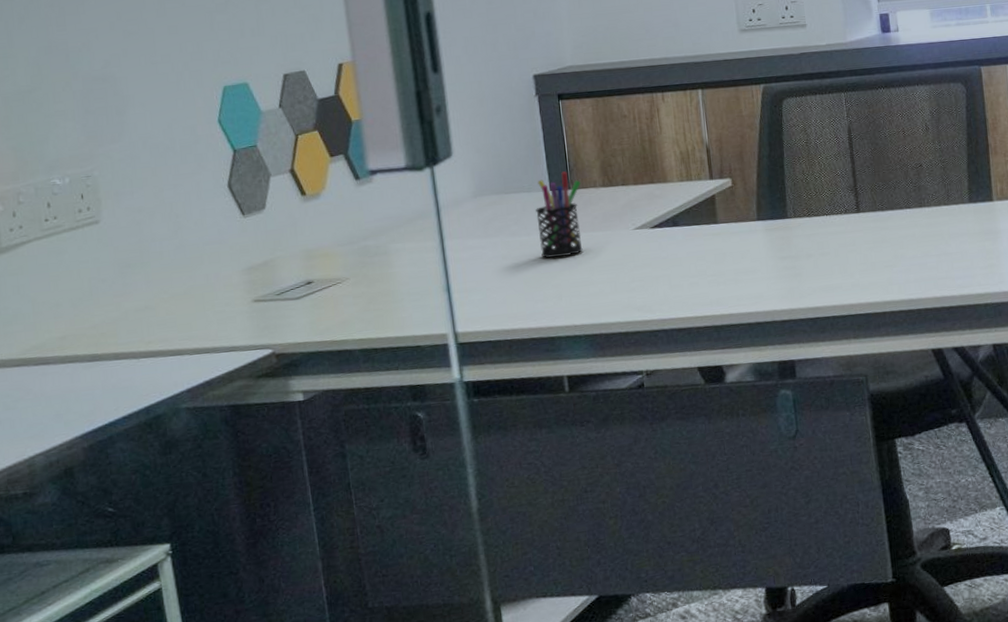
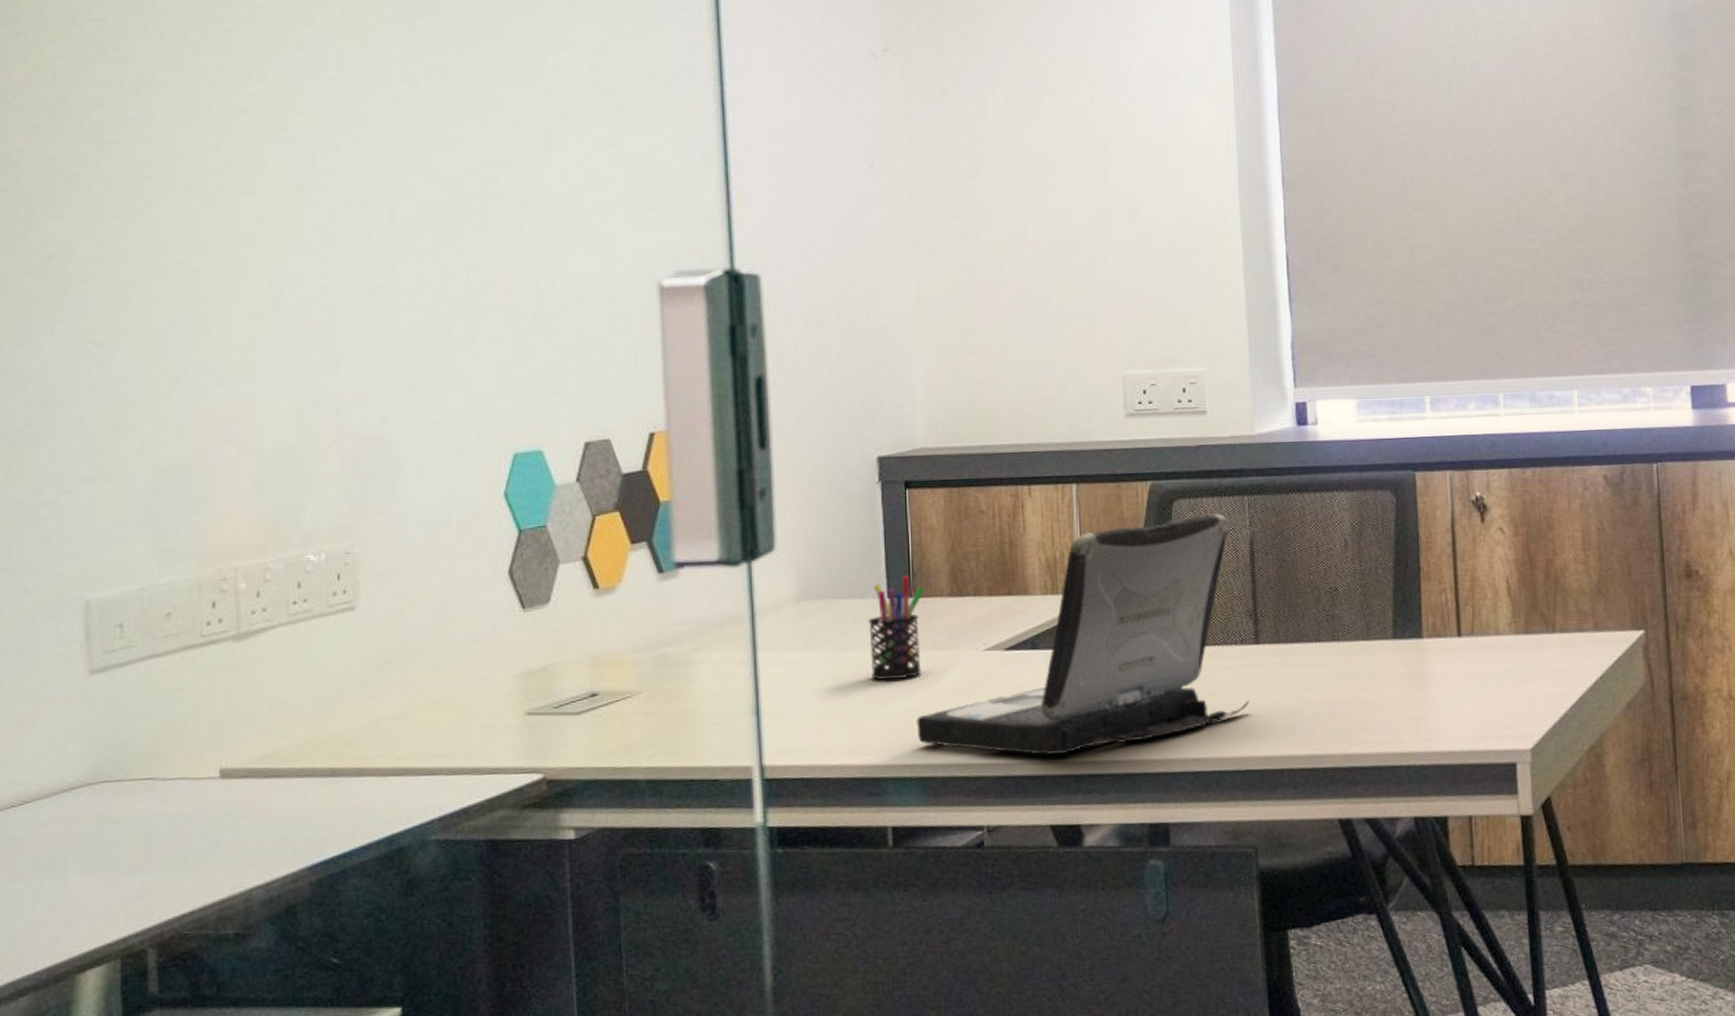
laptop: none [581,109,855,312] -> present [916,514,1250,755]

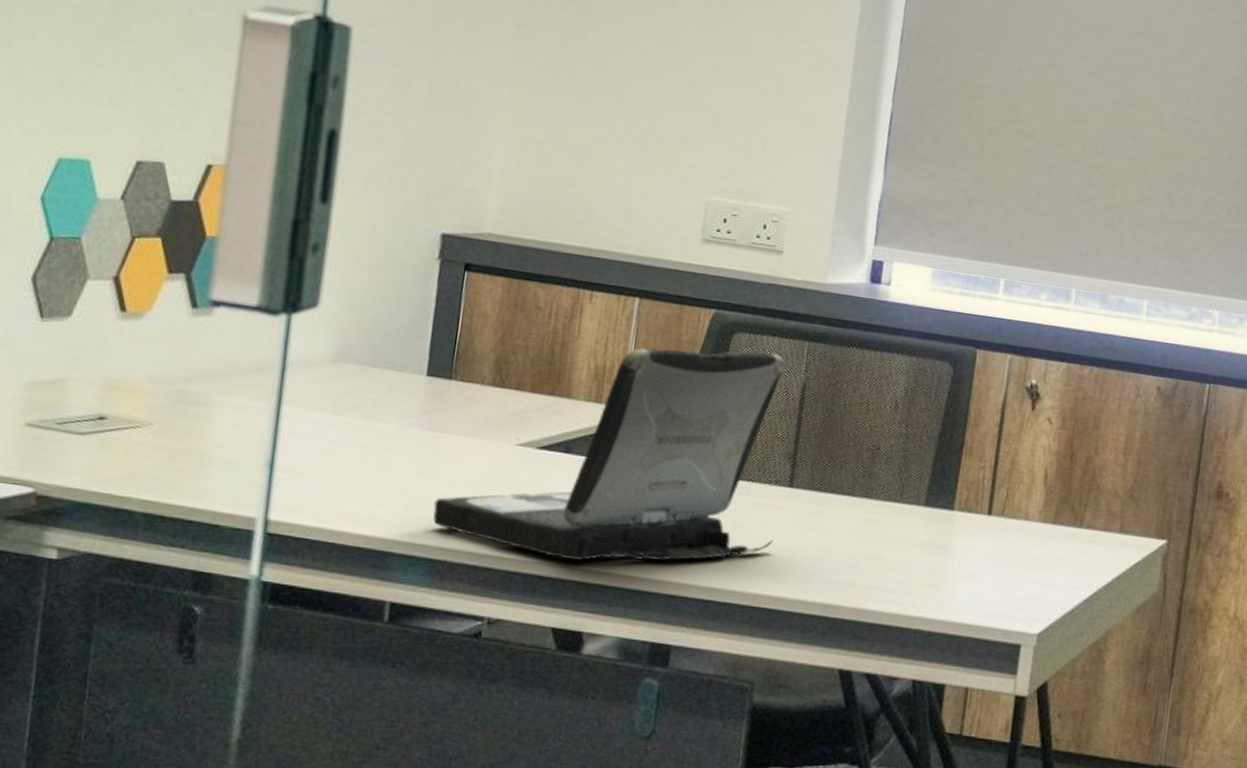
pen holder: present [869,575,925,680] -> none [396,356,467,459]

